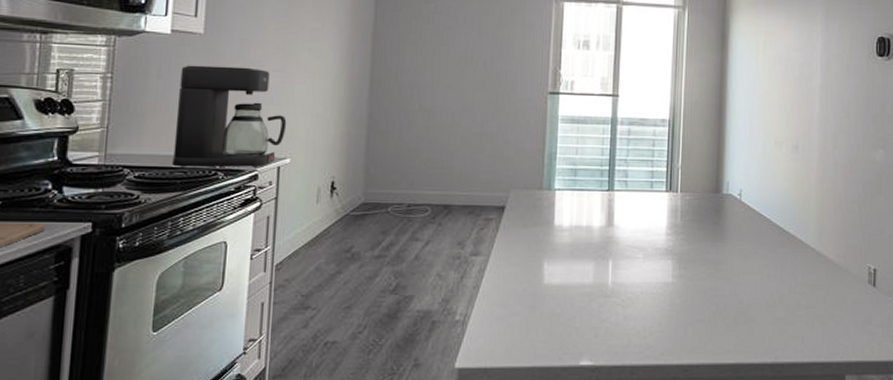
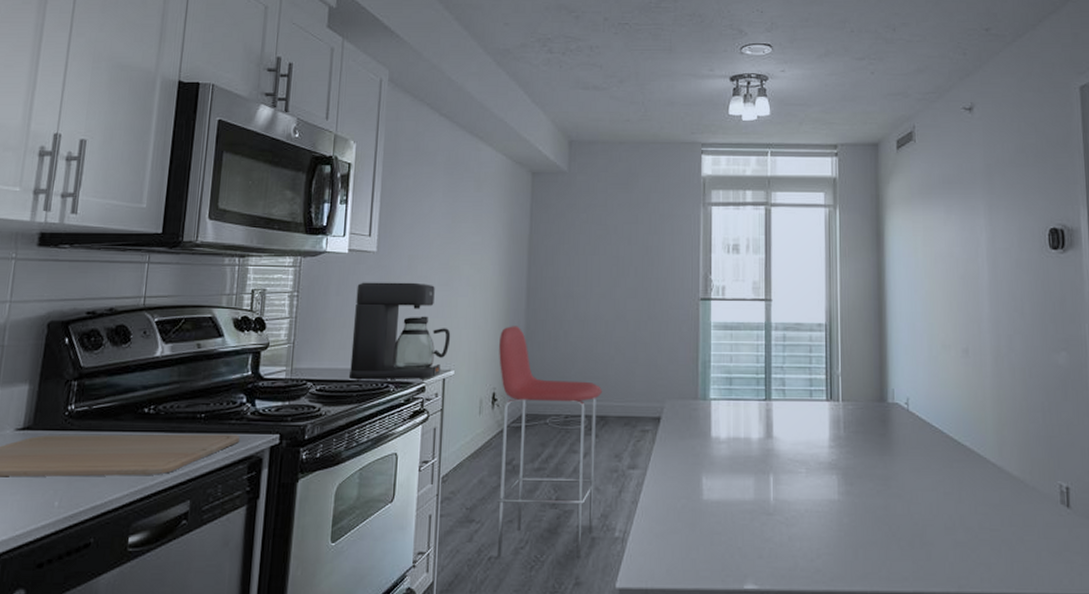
bar stool: none [334,115,446,342] -> present [497,326,602,559]

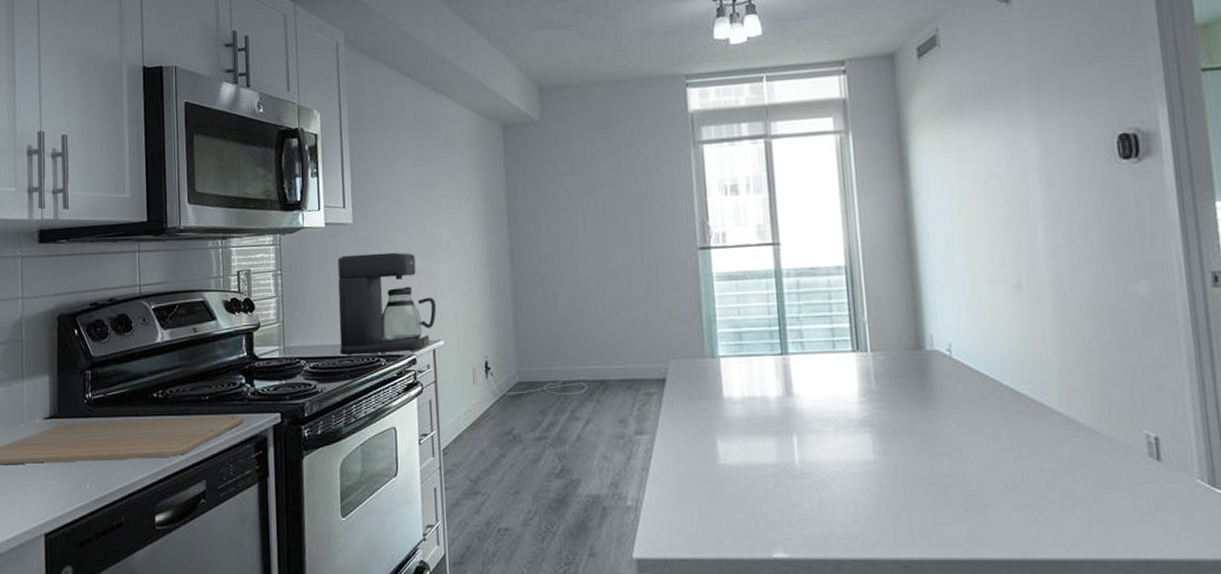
bar stool: present [497,326,602,559] -> none [486,290,603,529]

